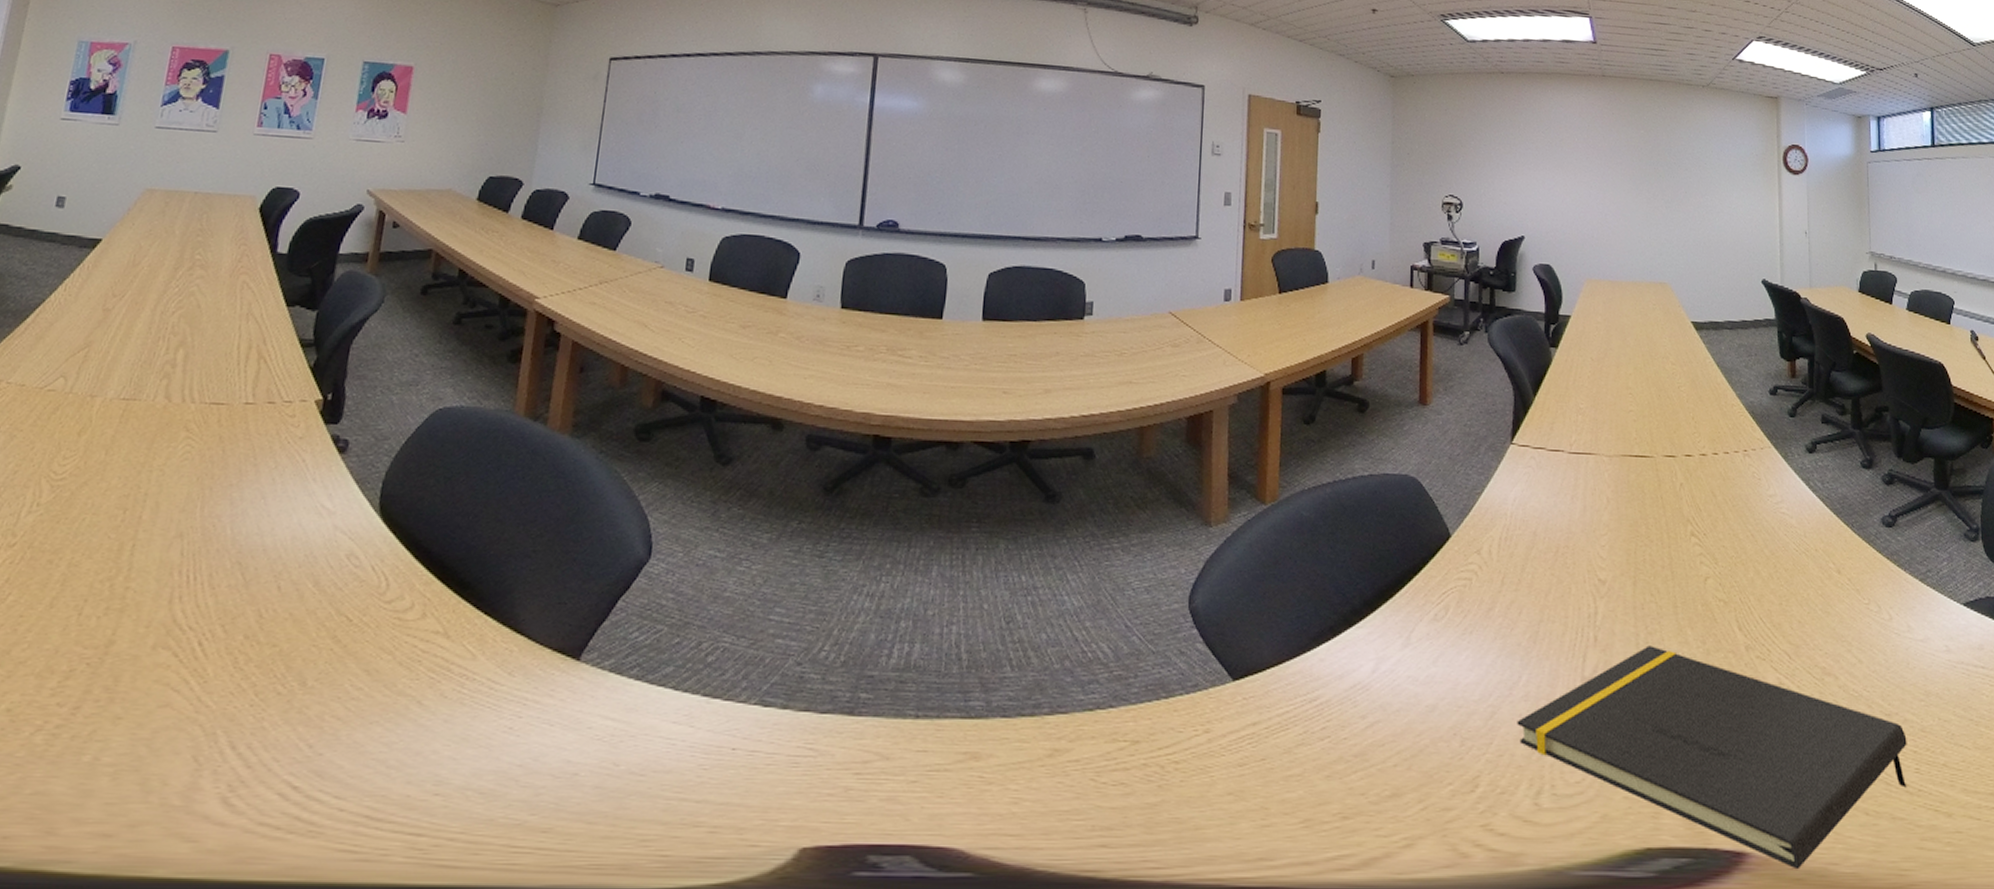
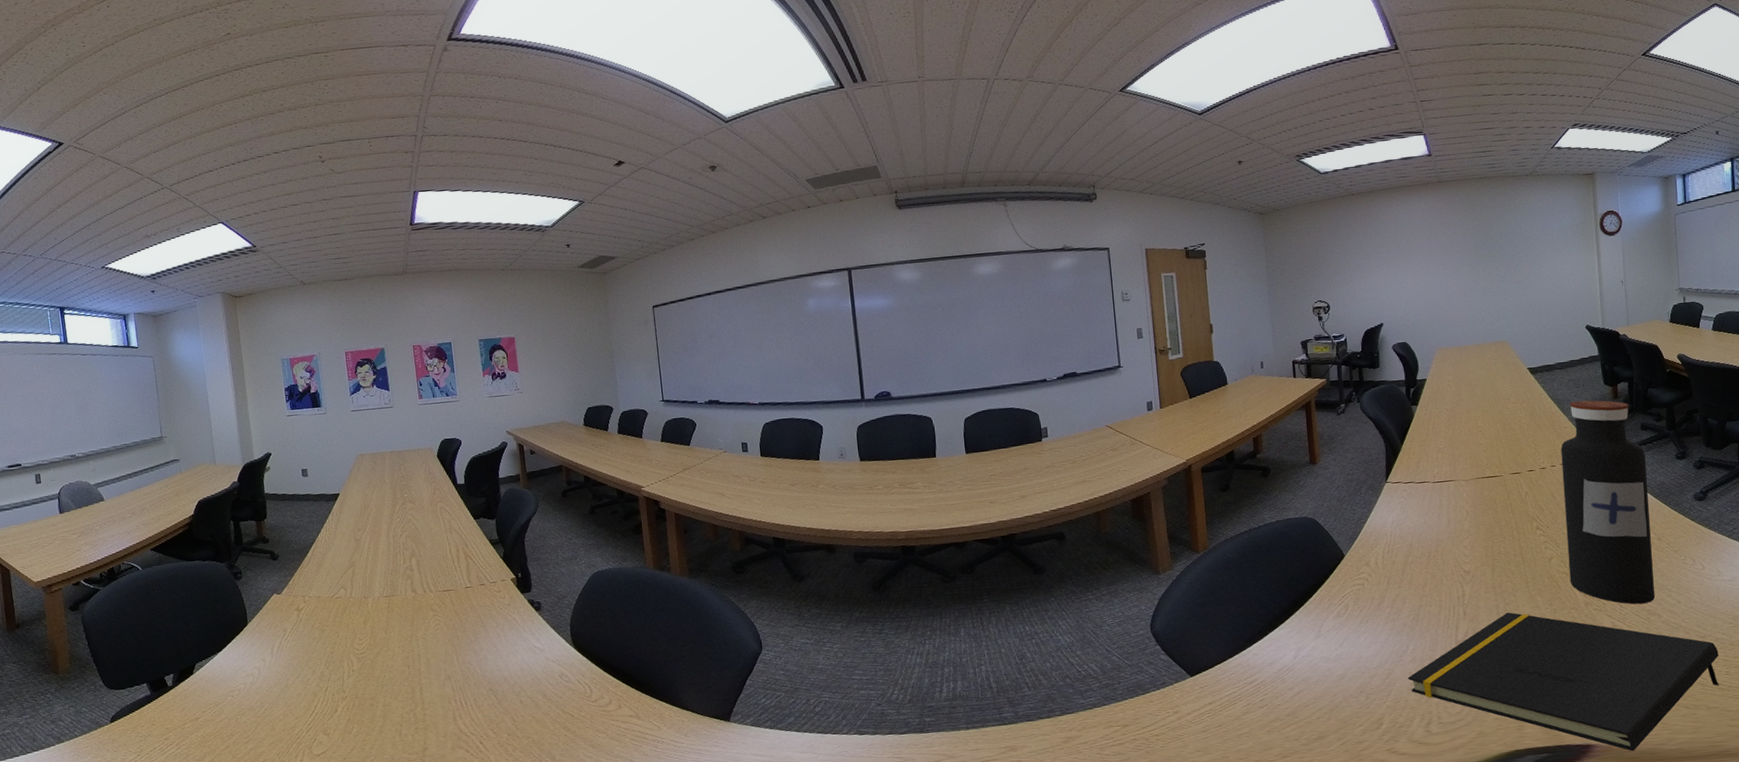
water bottle: none [1725,372,1832,657] -> present [1560,400,1656,604]

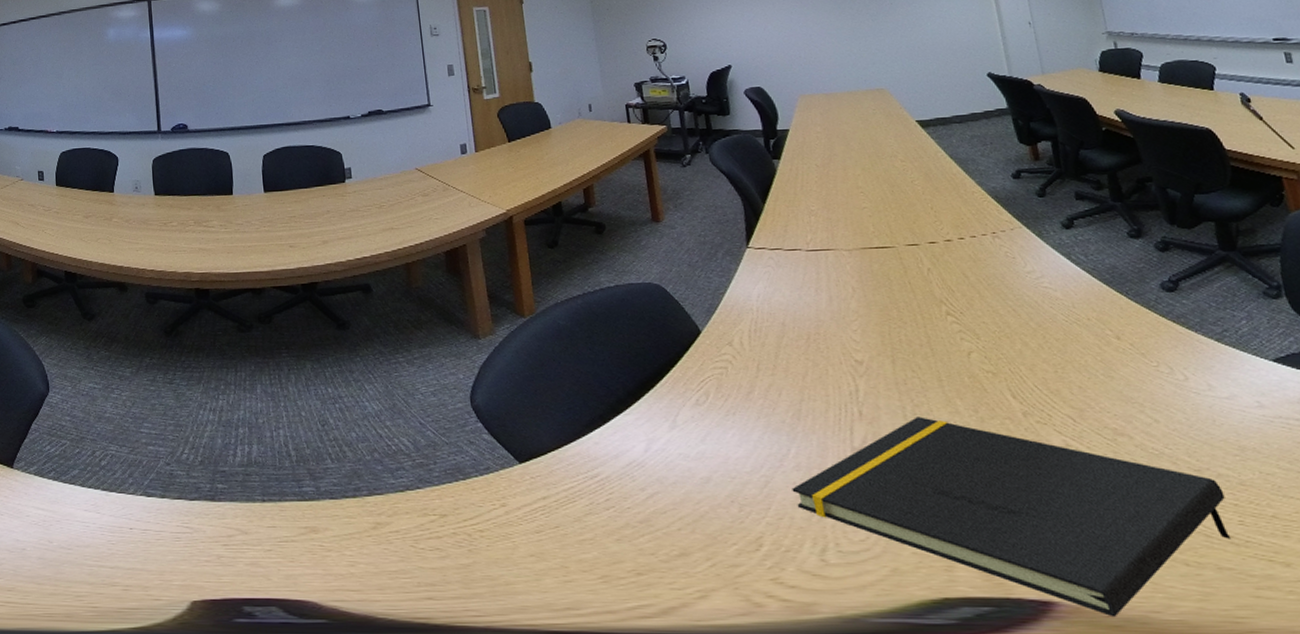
water bottle: present [1560,400,1656,604] -> none [969,160,1122,419]

